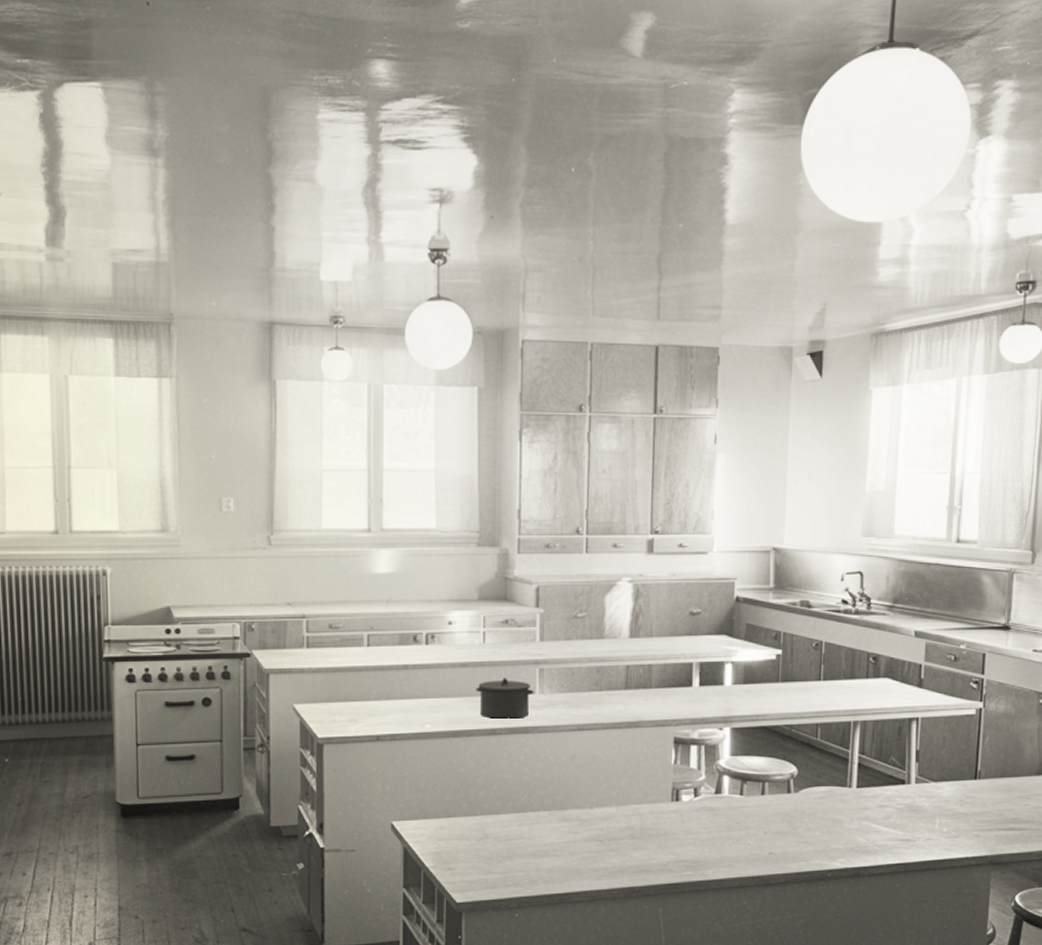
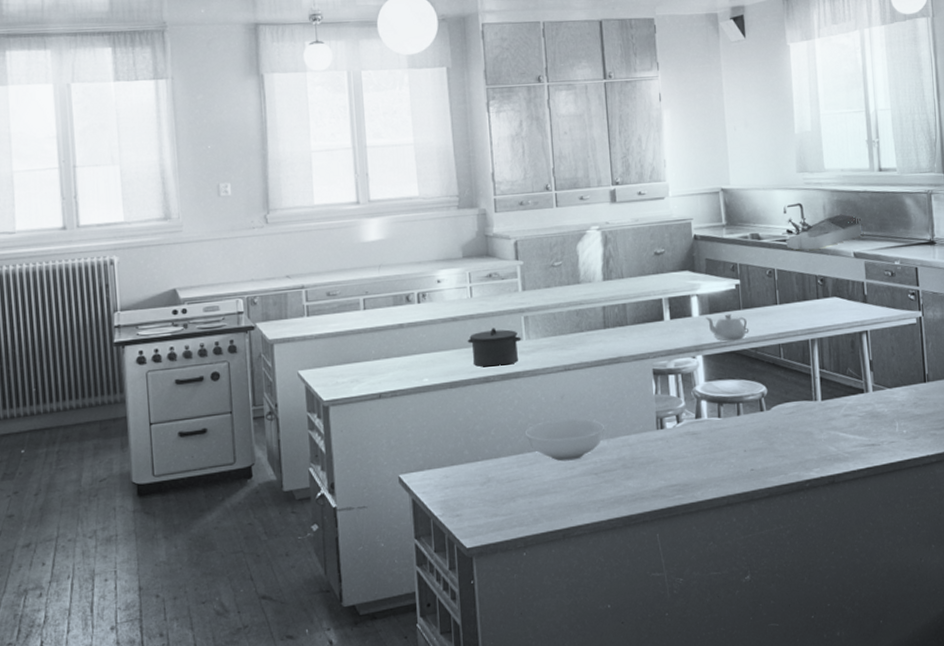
bowl: none [528,781,616,825] -> present [524,418,605,462]
teapot: none [738,686,786,715] -> present [705,314,749,342]
dish rack: none [839,587,930,625] -> present [786,214,864,251]

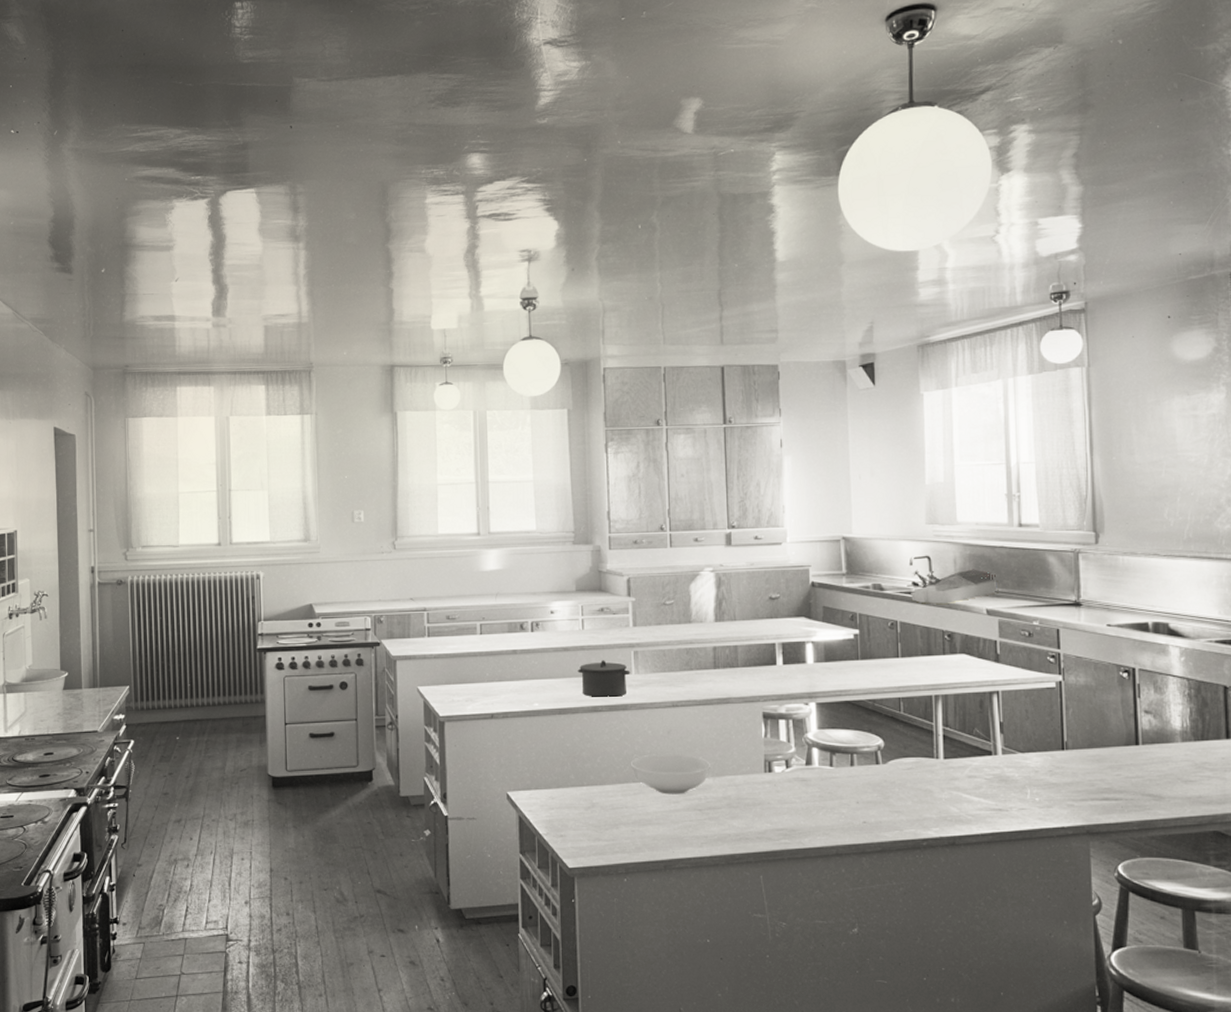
teapot: present [705,314,749,342] -> none [820,663,867,691]

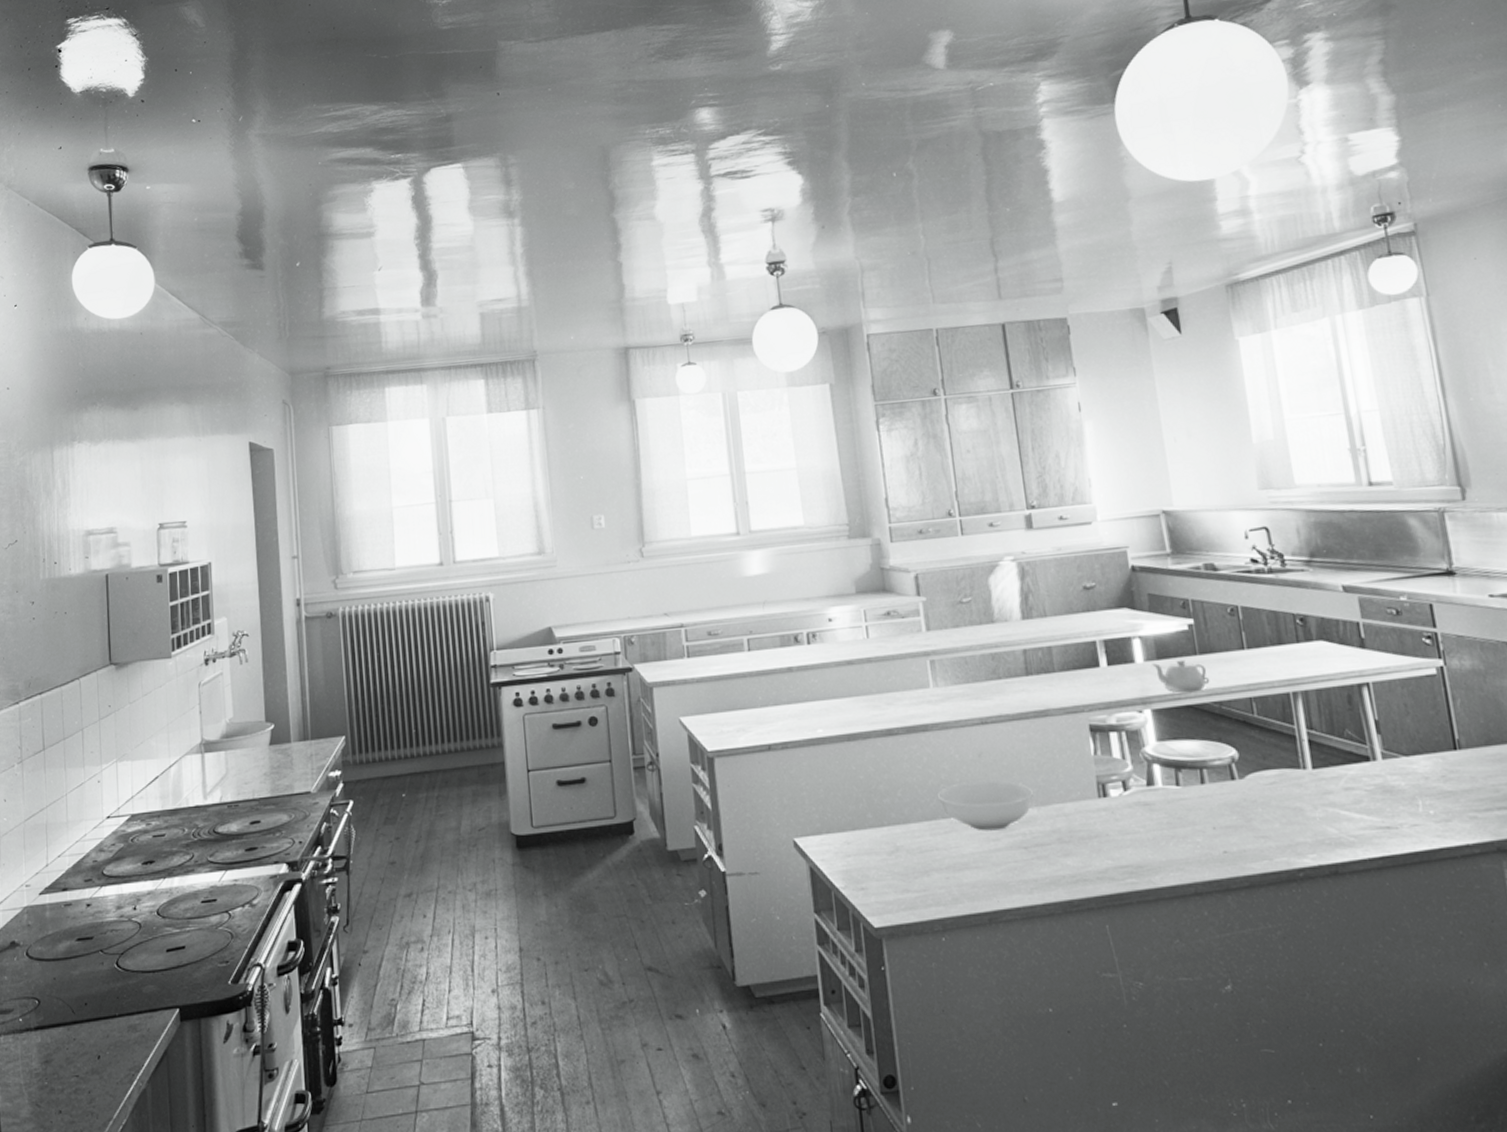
cooking pot: present [577,660,631,697] -> none [865,673,928,718]
teapot: none [820,663,867,691] -> present [1152,660,1210,693]
dish rack: present [911,569,999,605] -> none [1250,538,1354,583]

